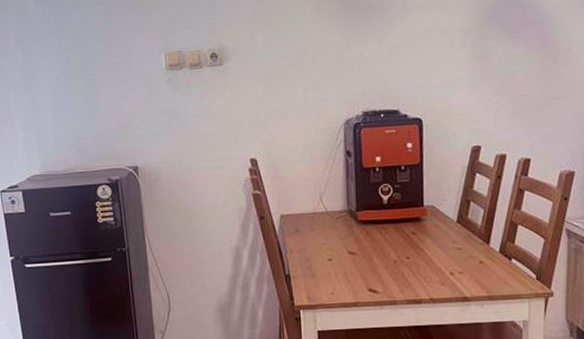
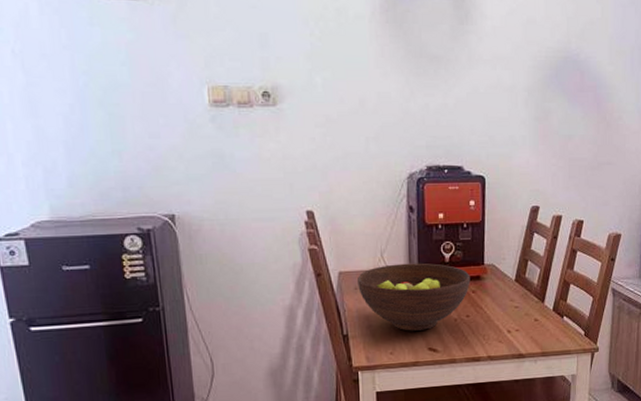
fruit bowl: none [298,205,410,272] -> present [358,263,471,331]

